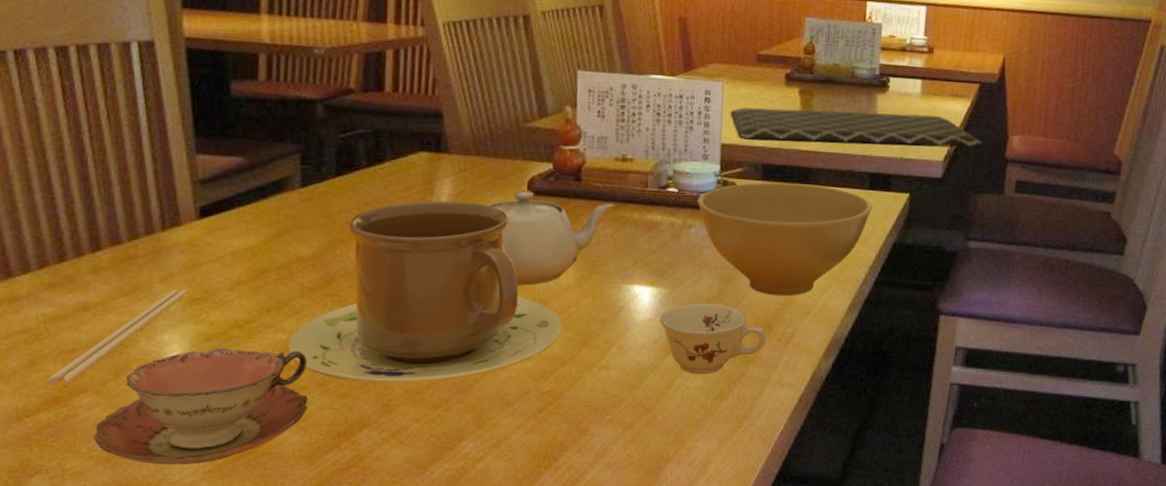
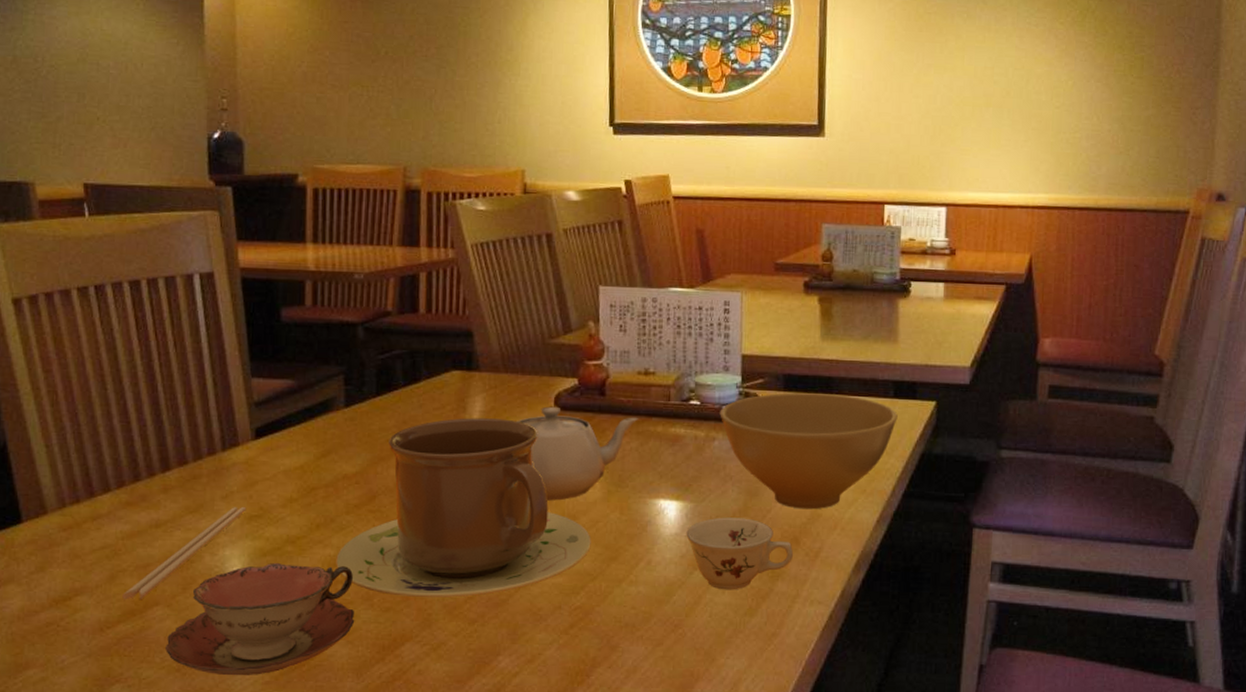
placemat: present [730,107,984,148] -> none [749,317,1013,352]

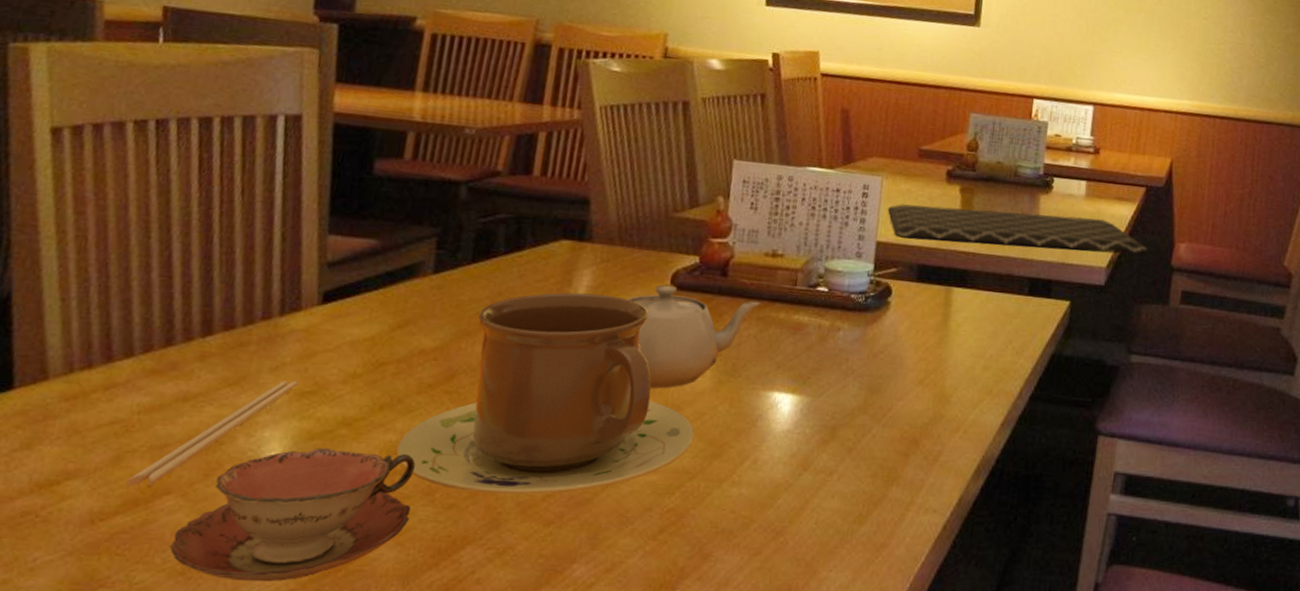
teacup: present [686,517,794,590] -> none [799,414,912,495]
bowl: present [719,393,898,510] -> none [847,284,1031,410]
placemat: none [749,317,1013,352] -> present [887,204,1149,255]

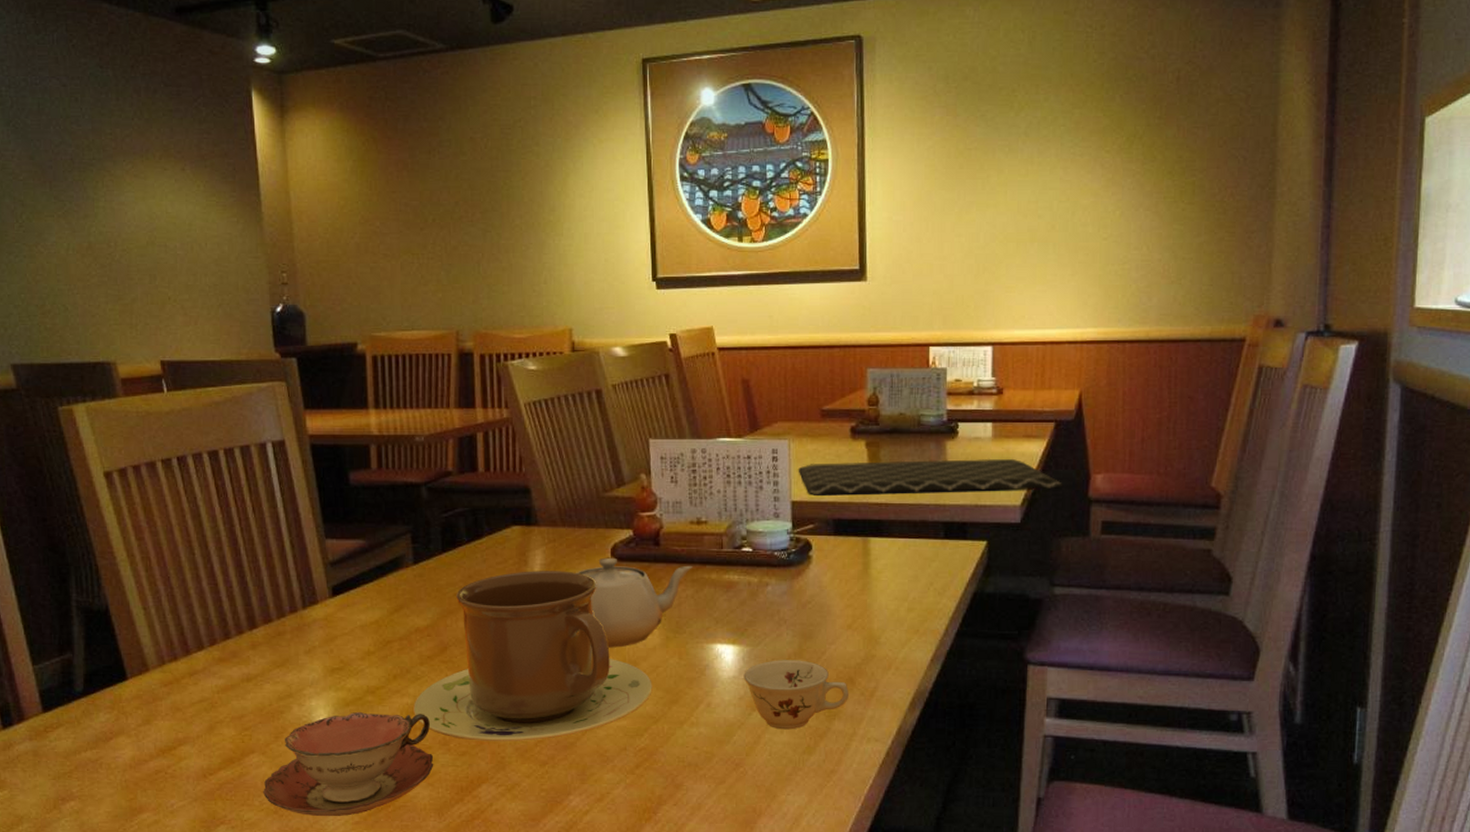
chopsticks: present [126,381,299,487] -> none [221,661,329,749]
teacup: none [799,414,912,495] -> present [743,660,850,730]

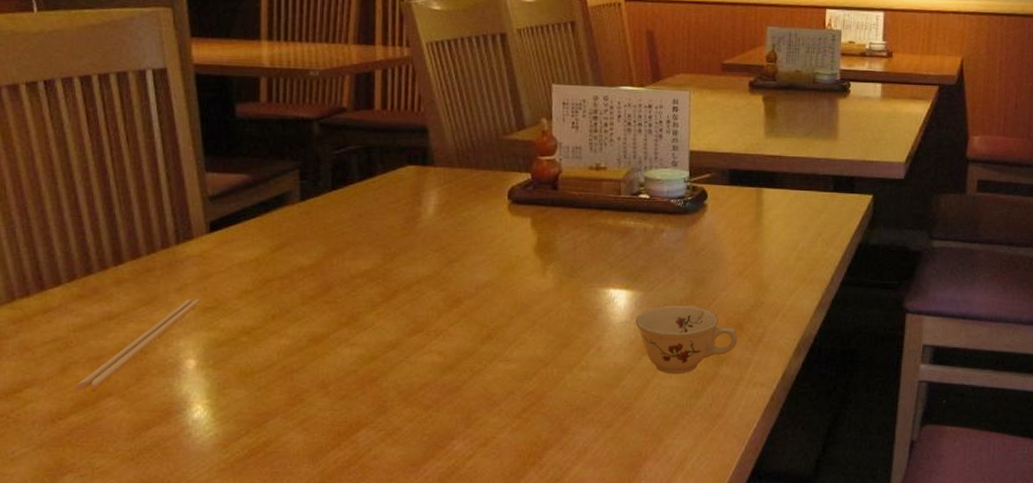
chopsticks: none [221,661,329,749] -> present [74,299,201,392]
teacup: present [263,712,434,817] -> none [119,353,311,464]
cup and saucer: present [413,571,652,742] -> none [291,211,544,386]
teapot: present [576,557,694,648] -> none [471,200,591,291]
placemat: present [798,458,1064,495] -> none [697,115,944,149]

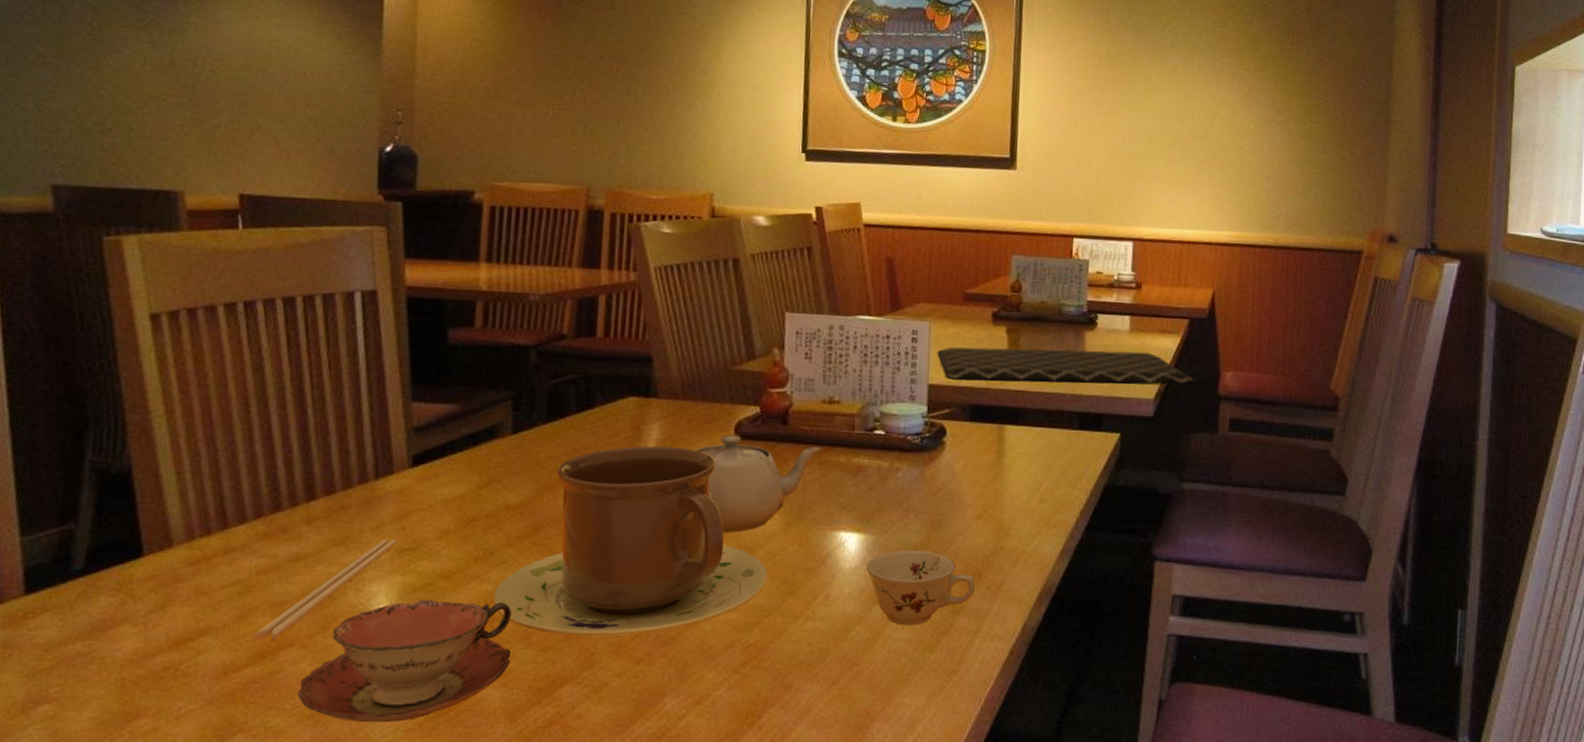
teacup: none [119,353,311,464] -> present [298,600,511,723]
cup and saucer: none [291,211,544,386] -> present [493,446,768,637]
teapot: none [471,200,591,291] -> present [694,434,822,533]
placemat: none [697,115,944,149] -> present [937,347,1195,385]

